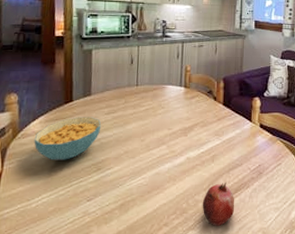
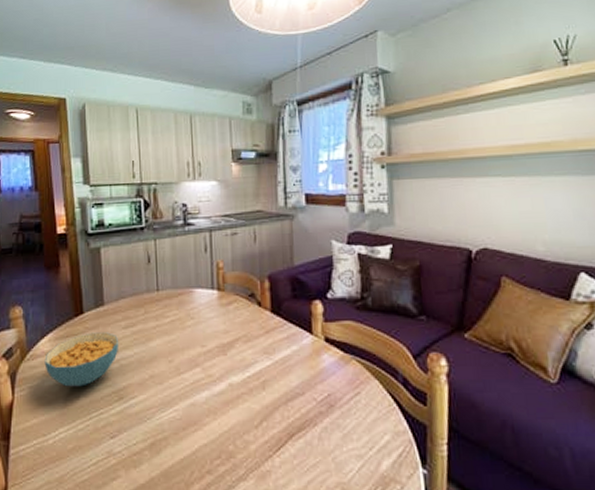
fruit: present [202,182,235,226] -> none [254,417,300,477]

